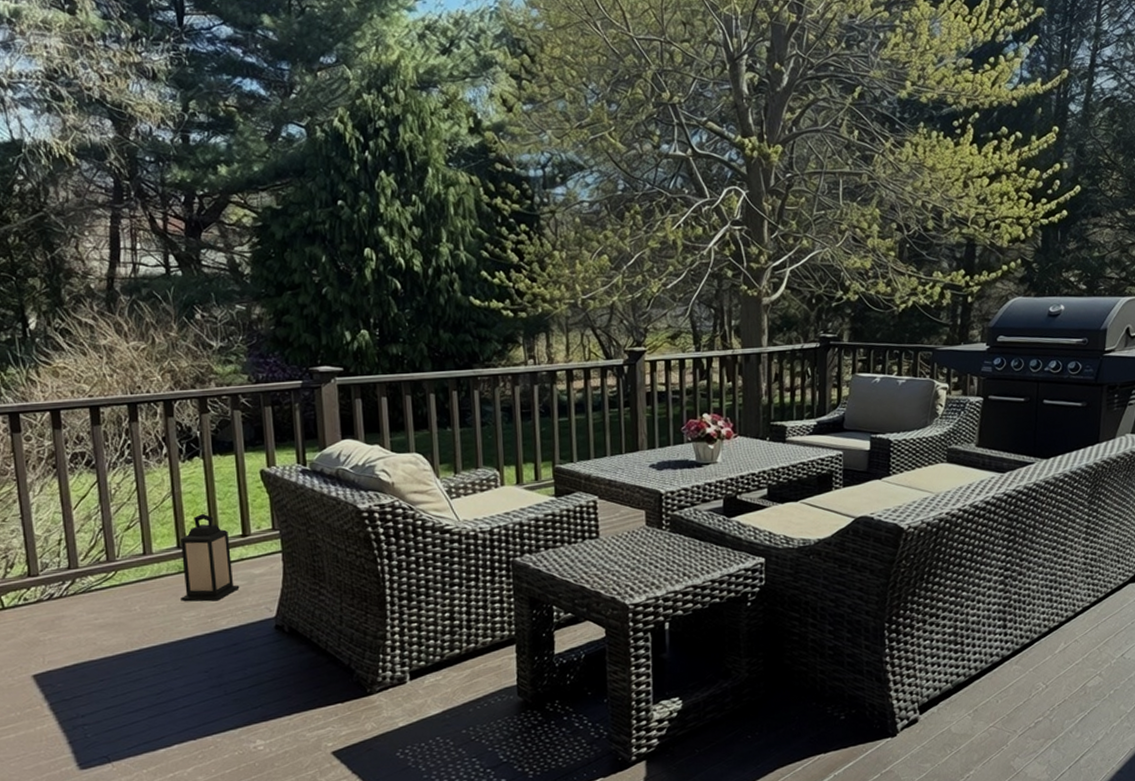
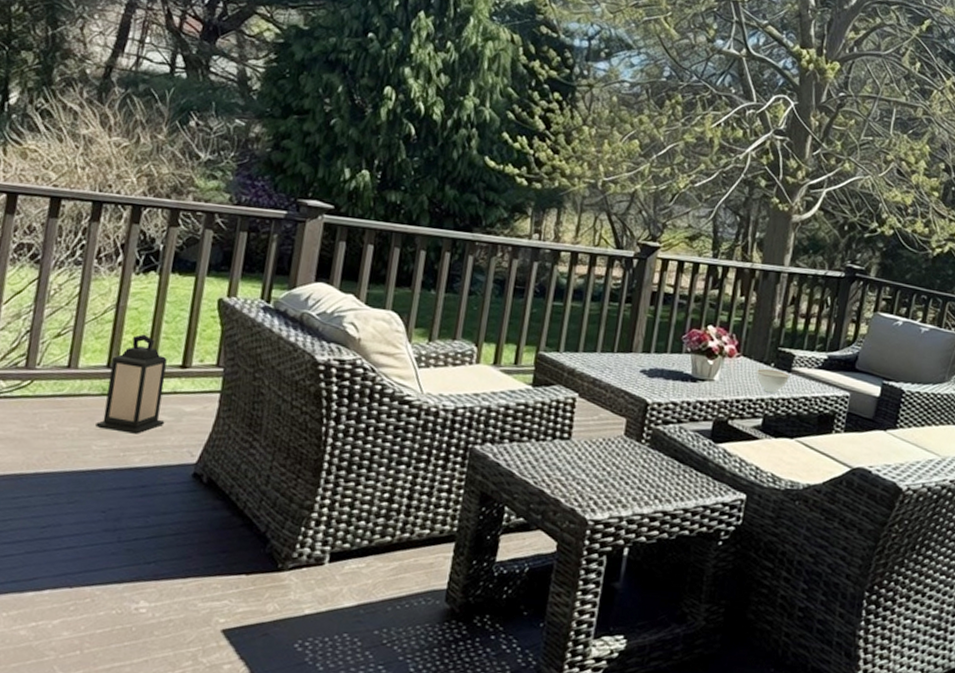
bowl: none [754,442,786,465] -> present [756,368,790,393]

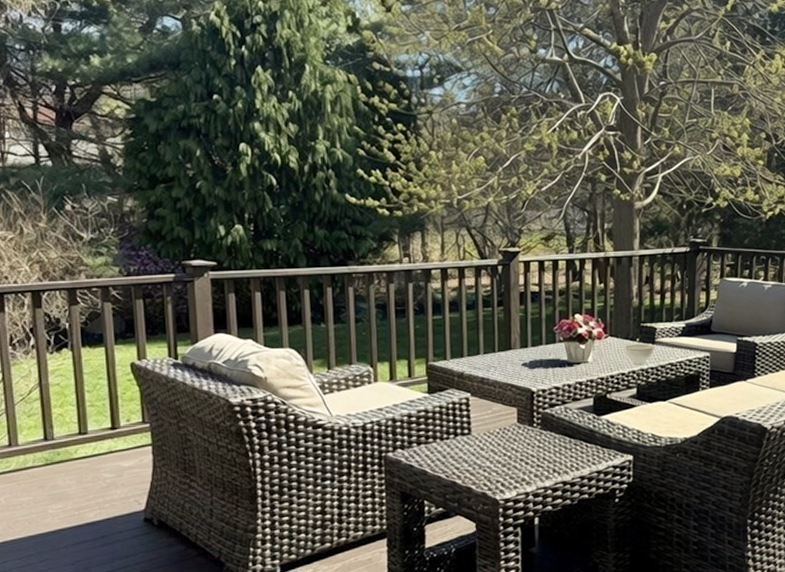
lantern: present [95,334,167,434] -> none [47,405,108,494]

